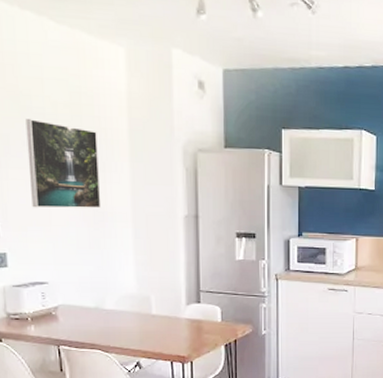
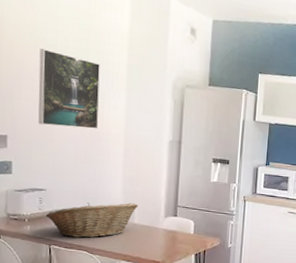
fruit basket: none [50,291,155,335] -> present [45,202,138,238]

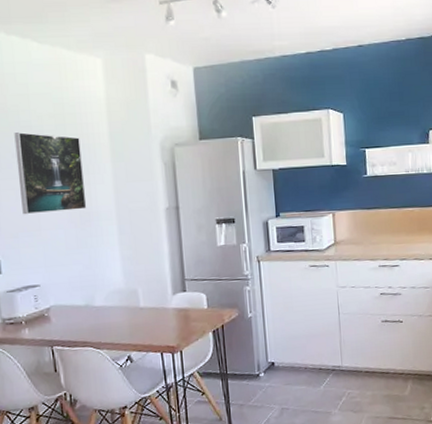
fruit basket: present [45,202,138,238] -> none [43,284,142,335]

